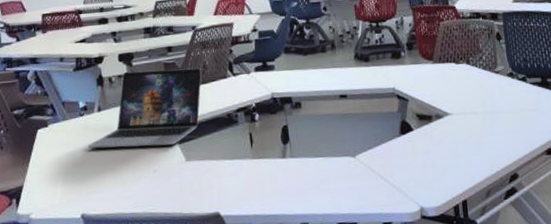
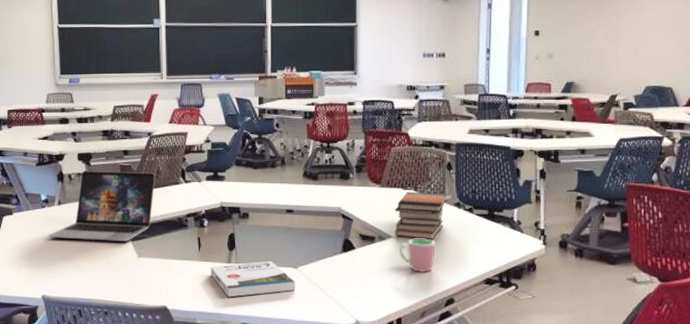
book: none [264,152,355,196] -> present [210,261,295,298]
book stack: none [449,64,500,114] -> present [395,191,447,239]
cup: none [457,112,494,150] -> present [399,238,436,273]

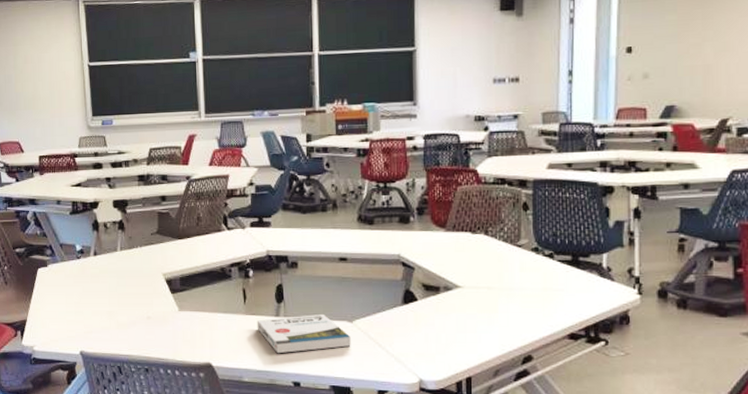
laptop: present [49,171,155,241] -> none [85,218,195,294]
book stack: present [395,191,447,239] -> none [463,235,523,289]
cup: present [399,238,436,273] -> none [467,288,510,327]

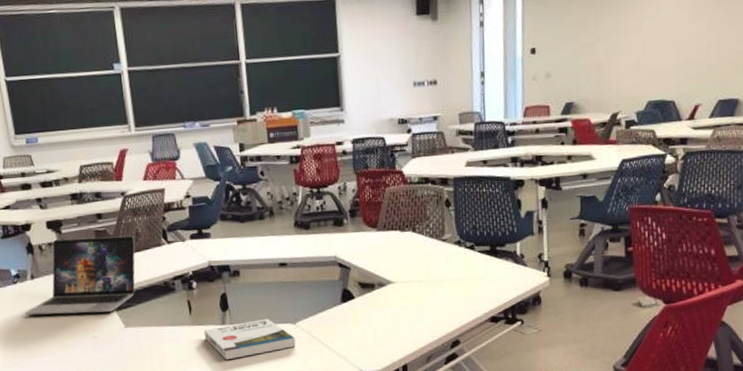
laptop: none [85,218,195,294] -> present [25,235,135,316]

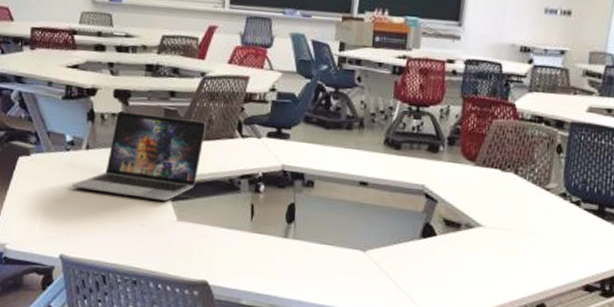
book: present [203,319,296,360] -> none [262,239,362,278]

